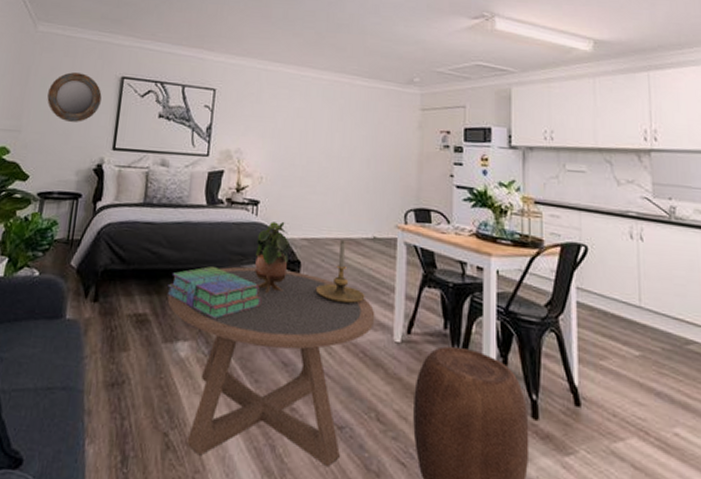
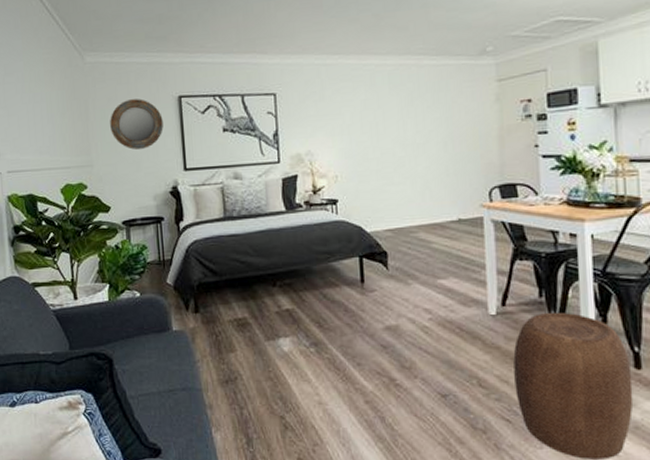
stack of books: present [167,266,262,320] -> none [261,268,354,315]
coffee table: present [167,266,375,467] -> none [263,262,468,432]
potted plant: present [255,221,291,293] -> none [341,216,375,285]
candle holder: present [315,240,365,304] -> none [405,226,456,286]

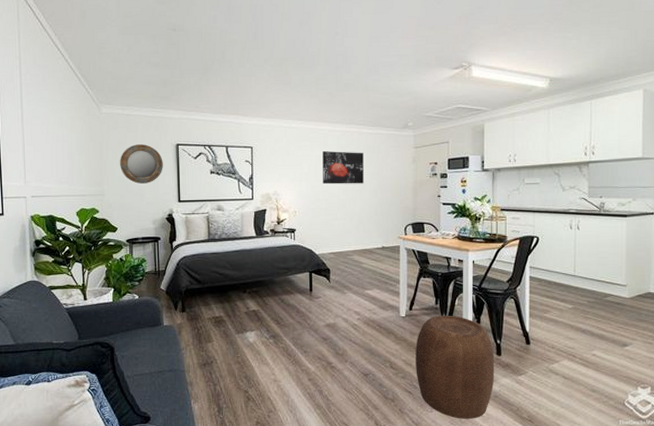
wall art: none [369,91,428,138] -> present [322,150,364,185]

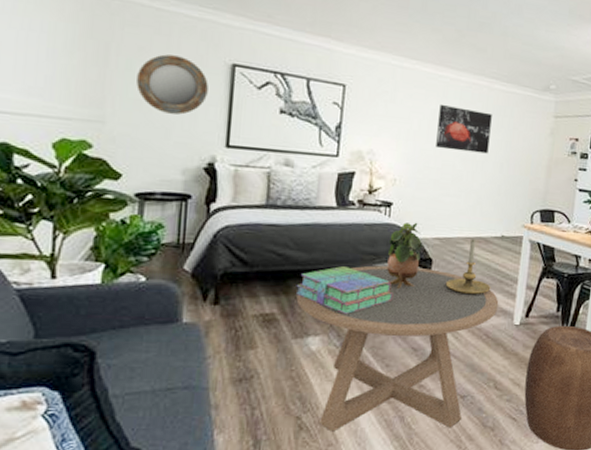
stack of books: none [234,279,304,315] -> present [295,266,394,315]
coffee table: none [235,277,386,402] -> present [296,265,499,432]
potted plant: none [297,242,322,293] -> present [387,222,423,289]
candle holder: none [342,251,378,295] -> present [445,239,491,295]

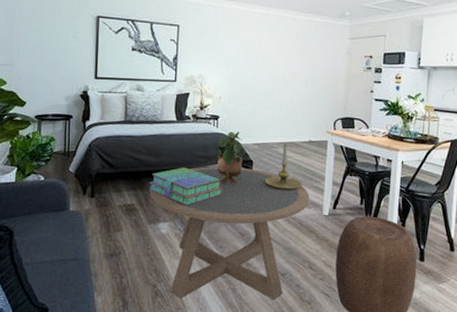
home mirror: present [136,54,208,115] -> none [33,13,81,56]
wall art: present [436,104,492,154] -> none [252,34,296,73]

